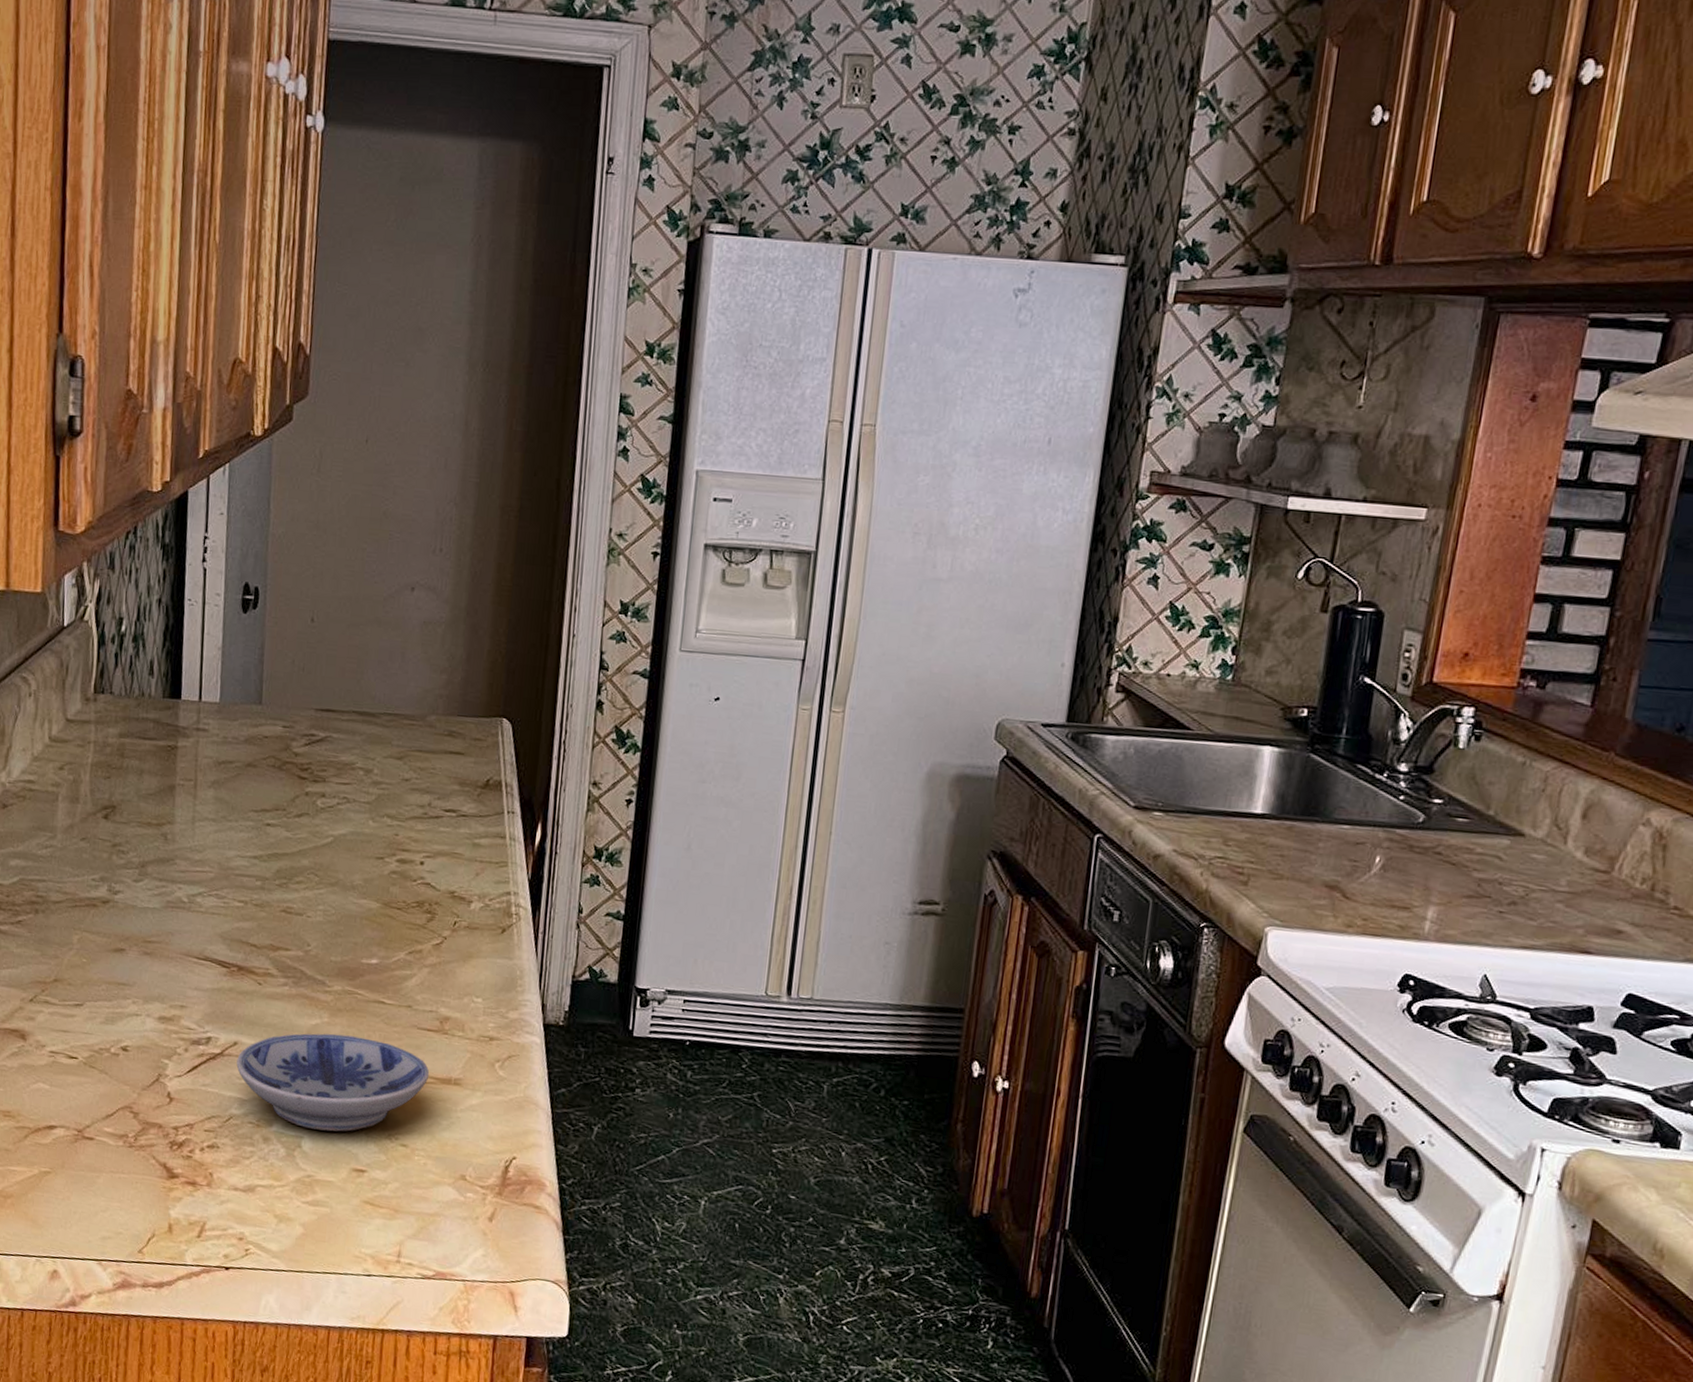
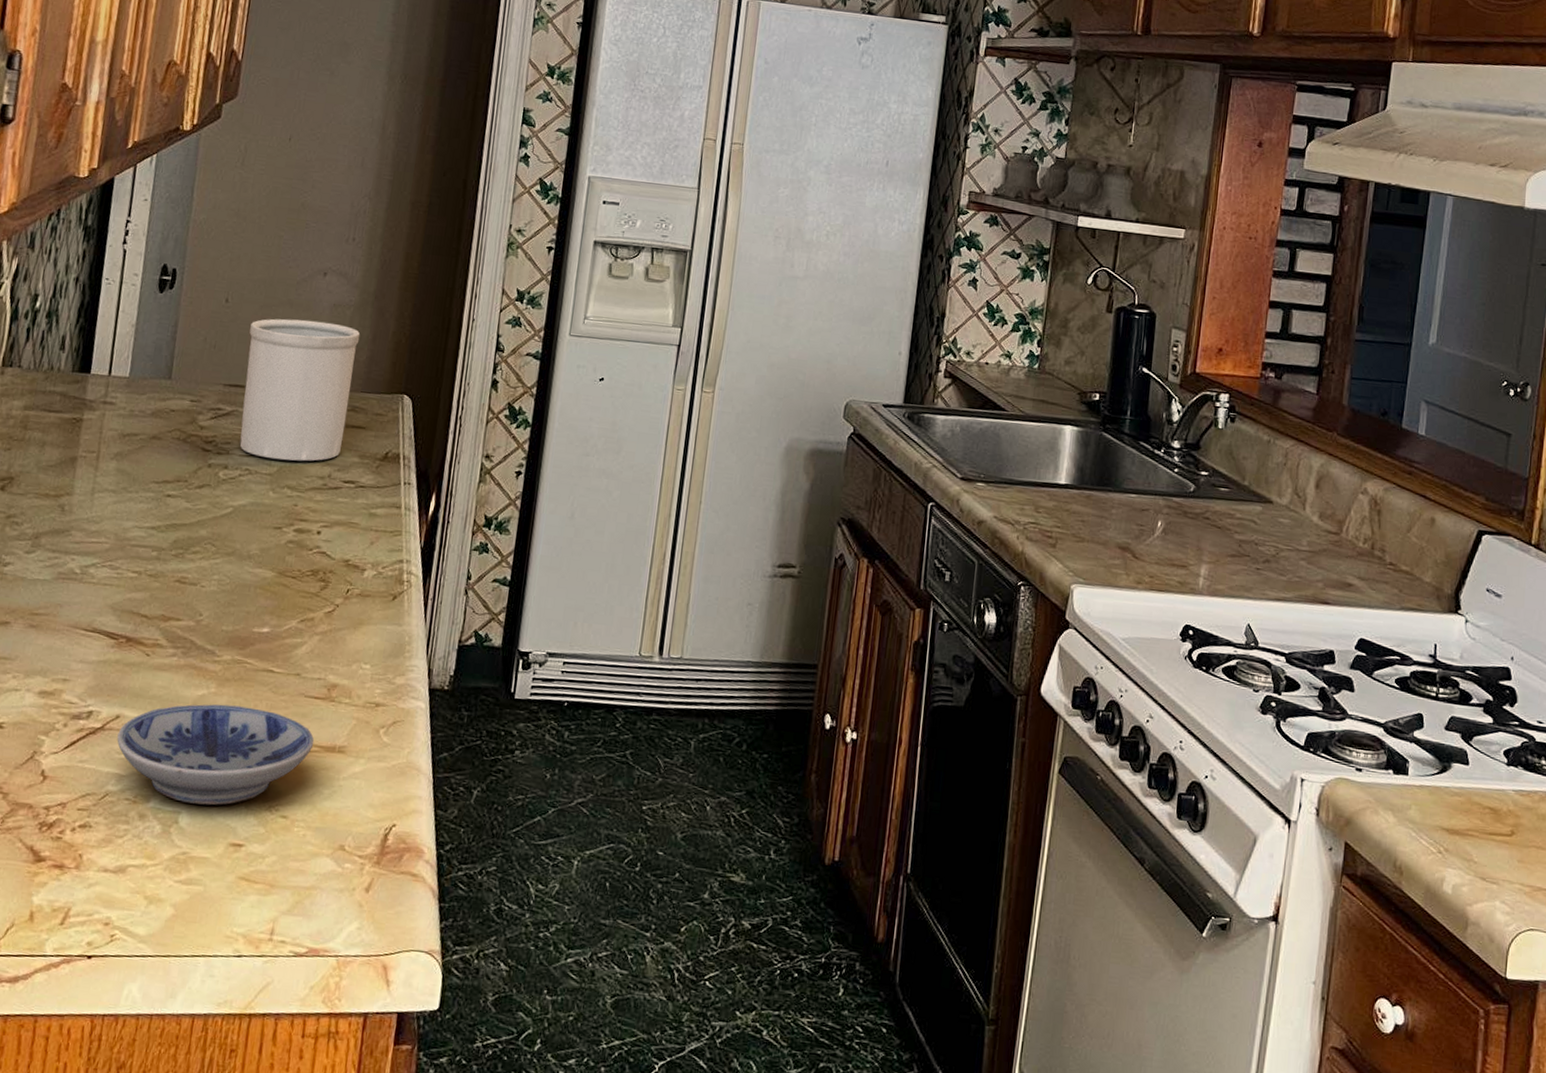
utensil holder: none [335,638,454,790] -> present [240,318,361,462]

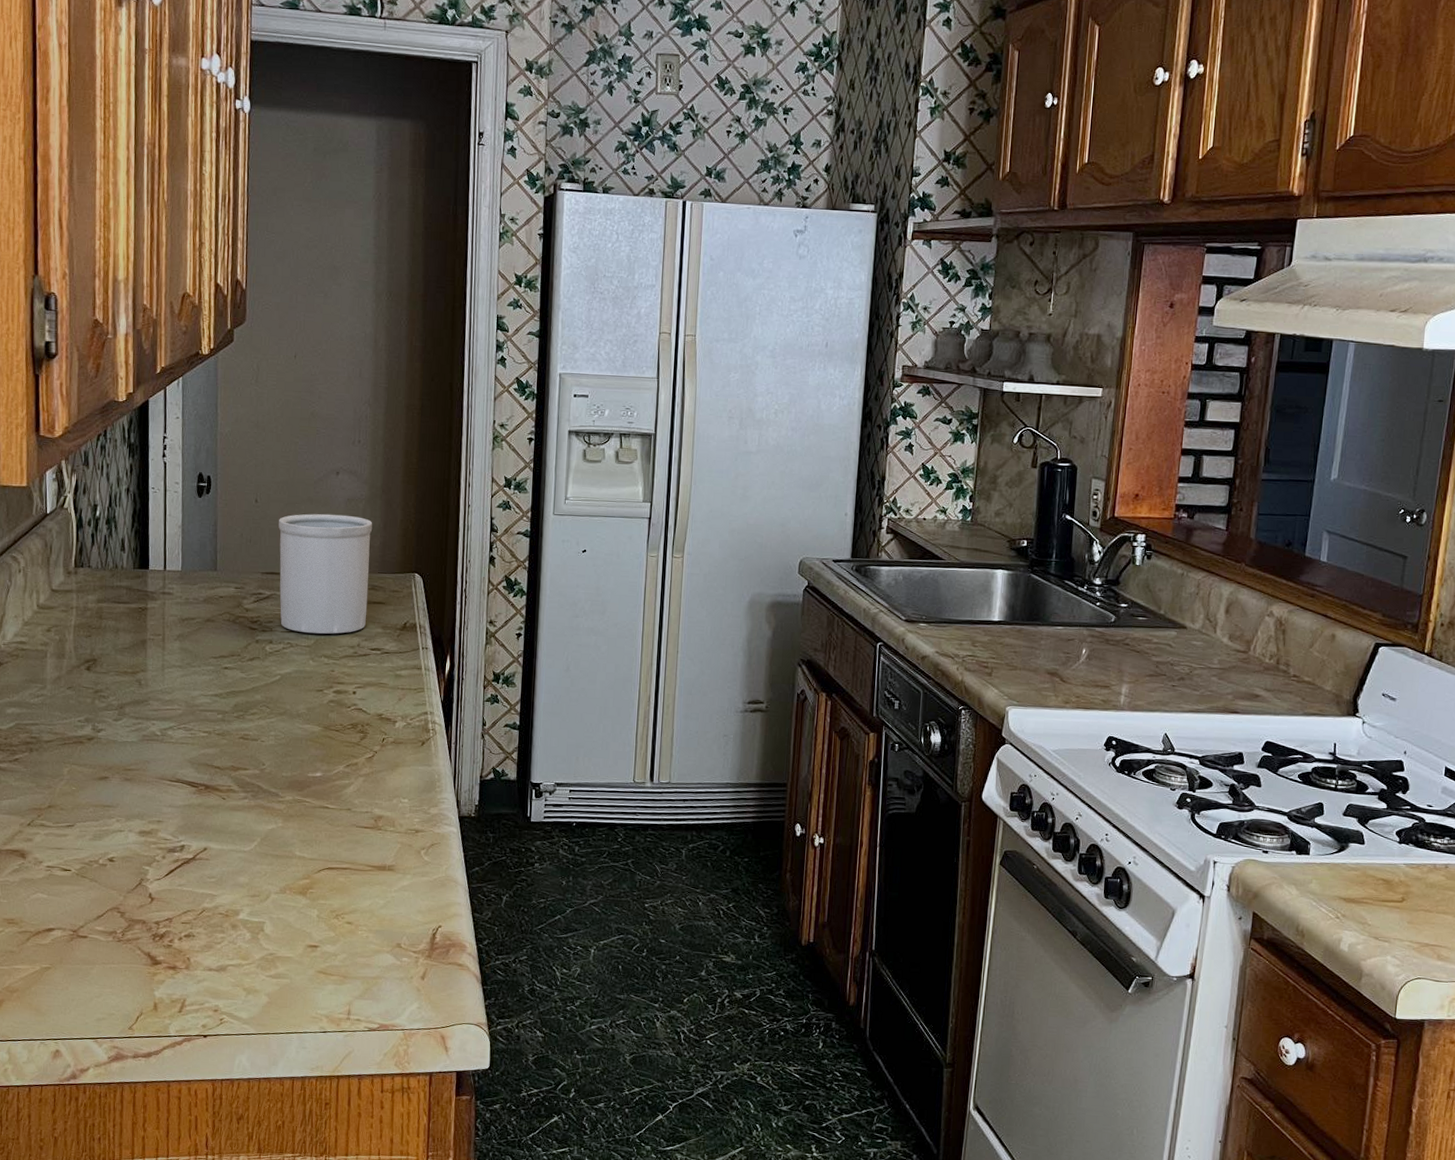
bowl: present [117,704,315,806] -> none [207,835,368,916]

